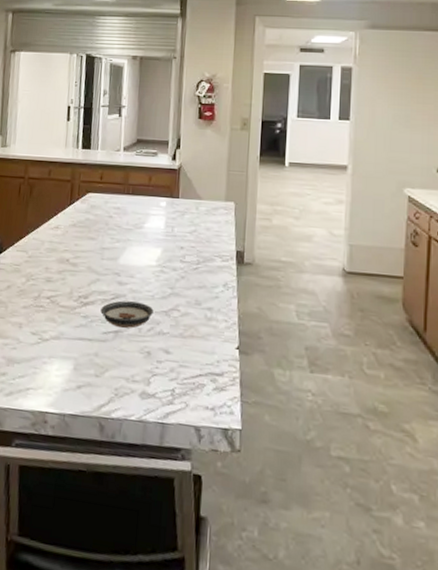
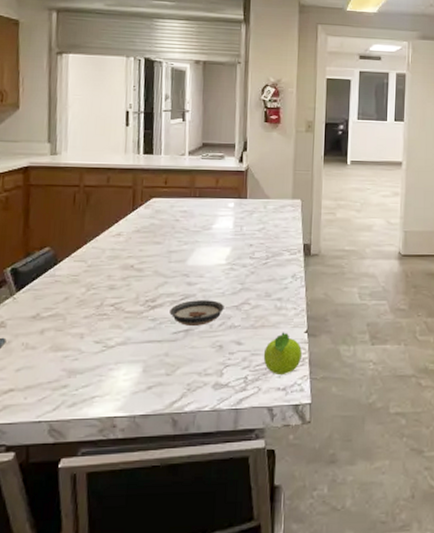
fruit: none [191,345,232,393] -> present [263,332,302,374]

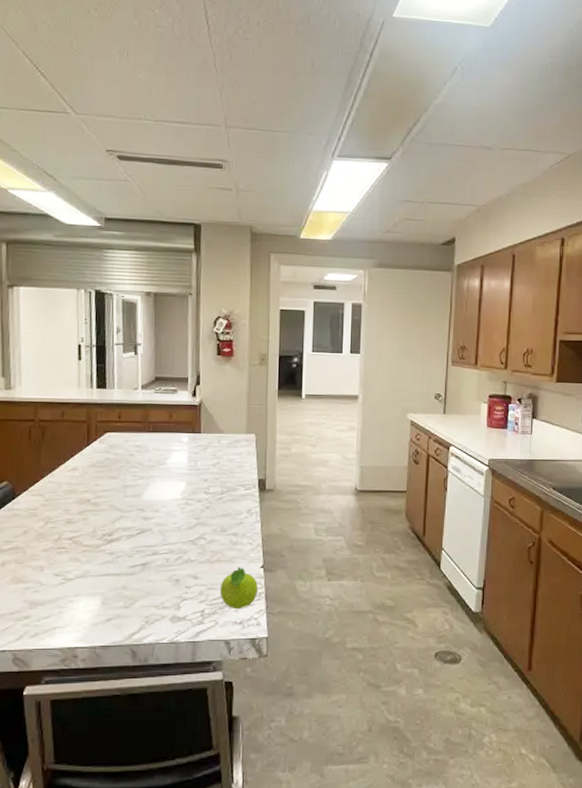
saucer: present [169,300,224,326] -> none [126,534,180,560]

